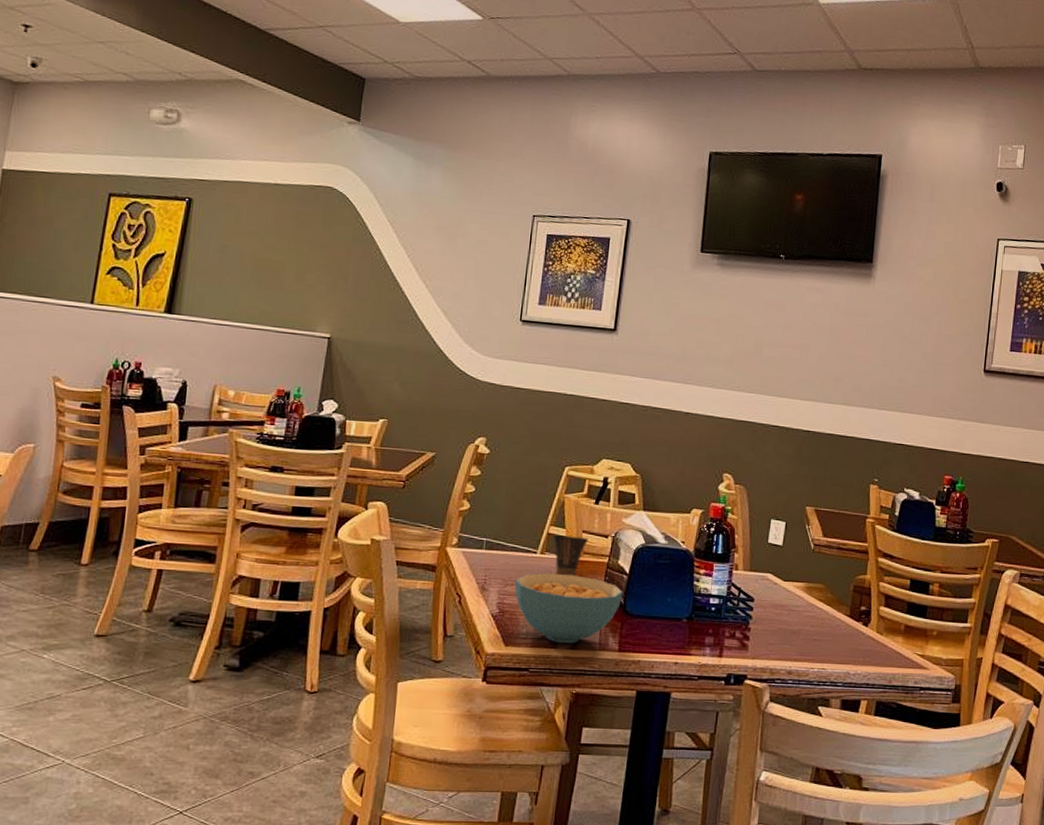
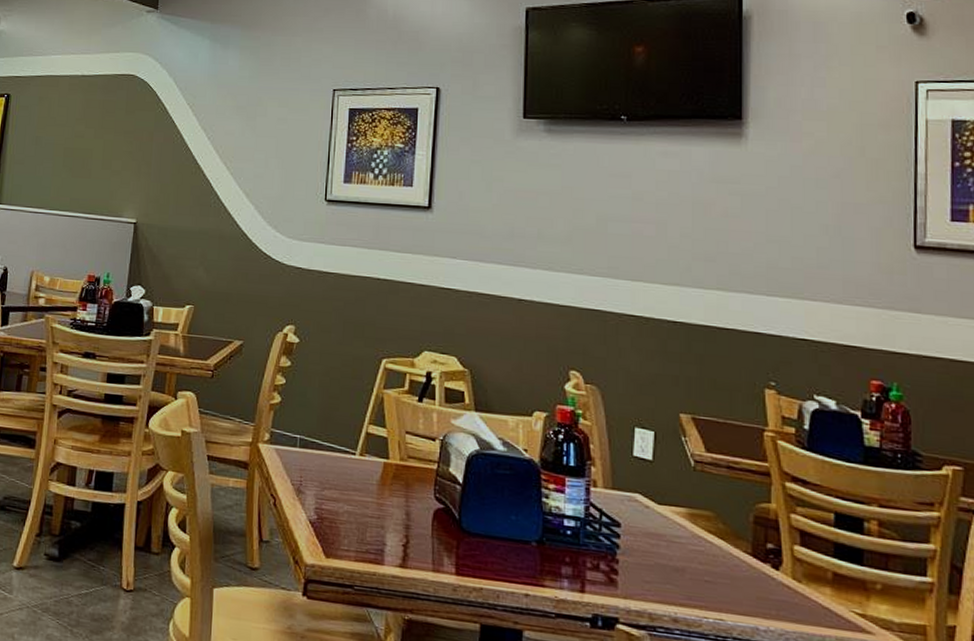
cereal bowl: present [514,573,623,643] -> none [333,477,457,561]
cup: present [552,534,588,576] -> none [372,433,413,483]

